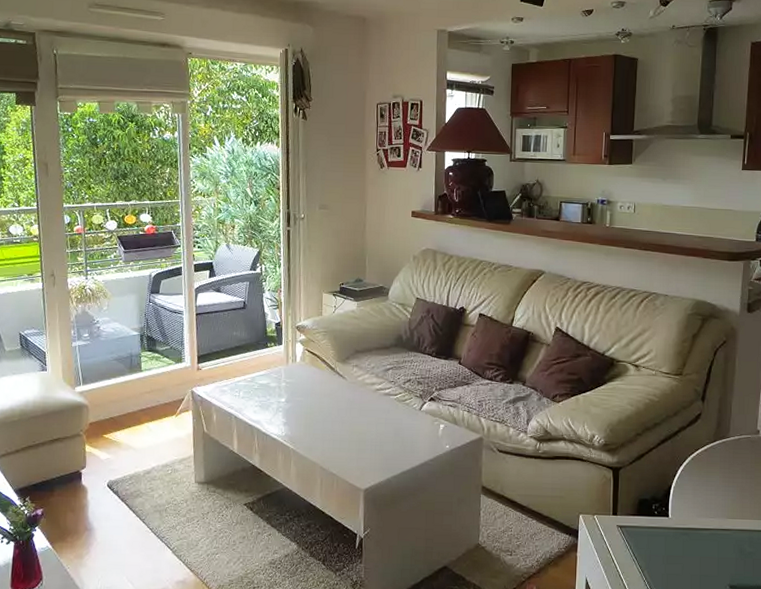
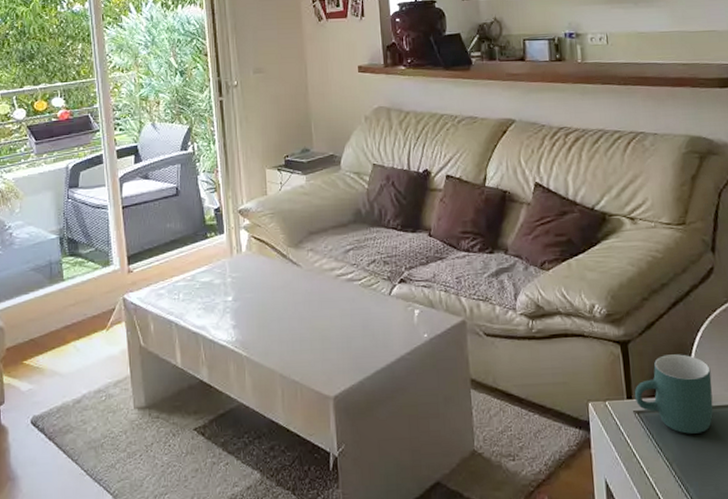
mug: none [619,482,687,549] -> present [634,354,714,434]

